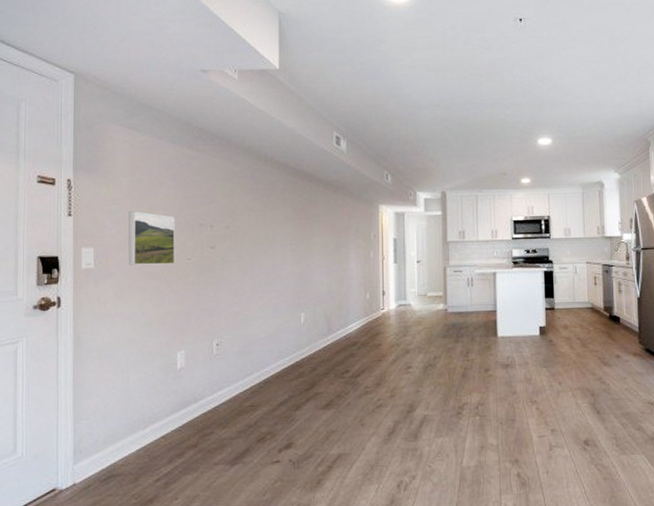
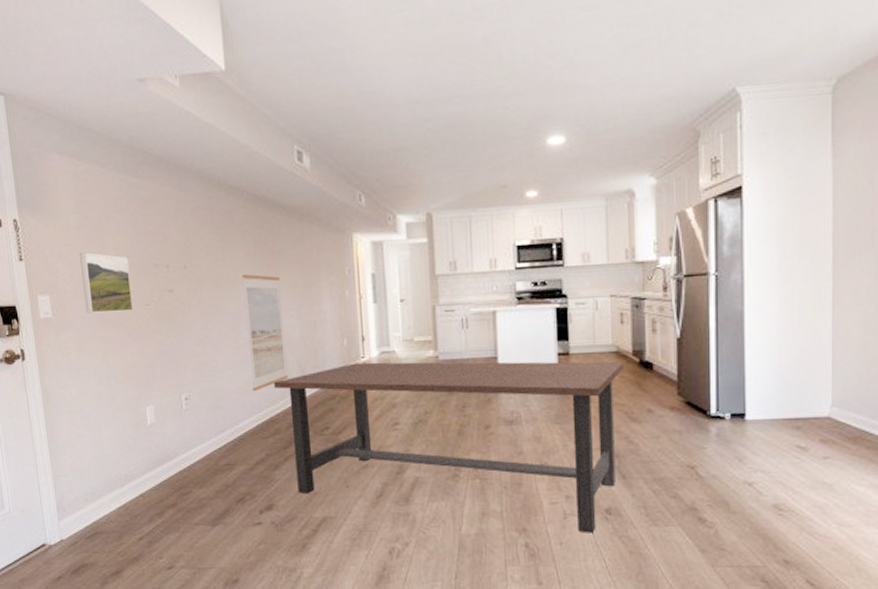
wall art: none [279,236,315,339] -> present [241,274,288,392]
dining table: none [302,313,597,463] -> present [274,361,624,533]

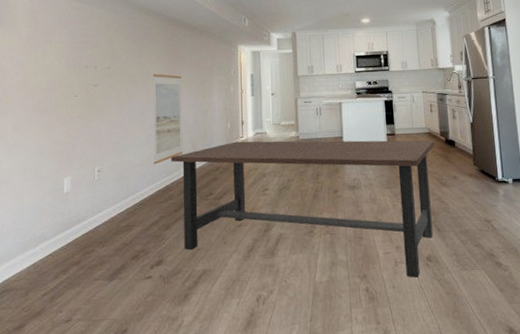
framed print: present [80,252,133,313] -> none [25,56,65,103]

